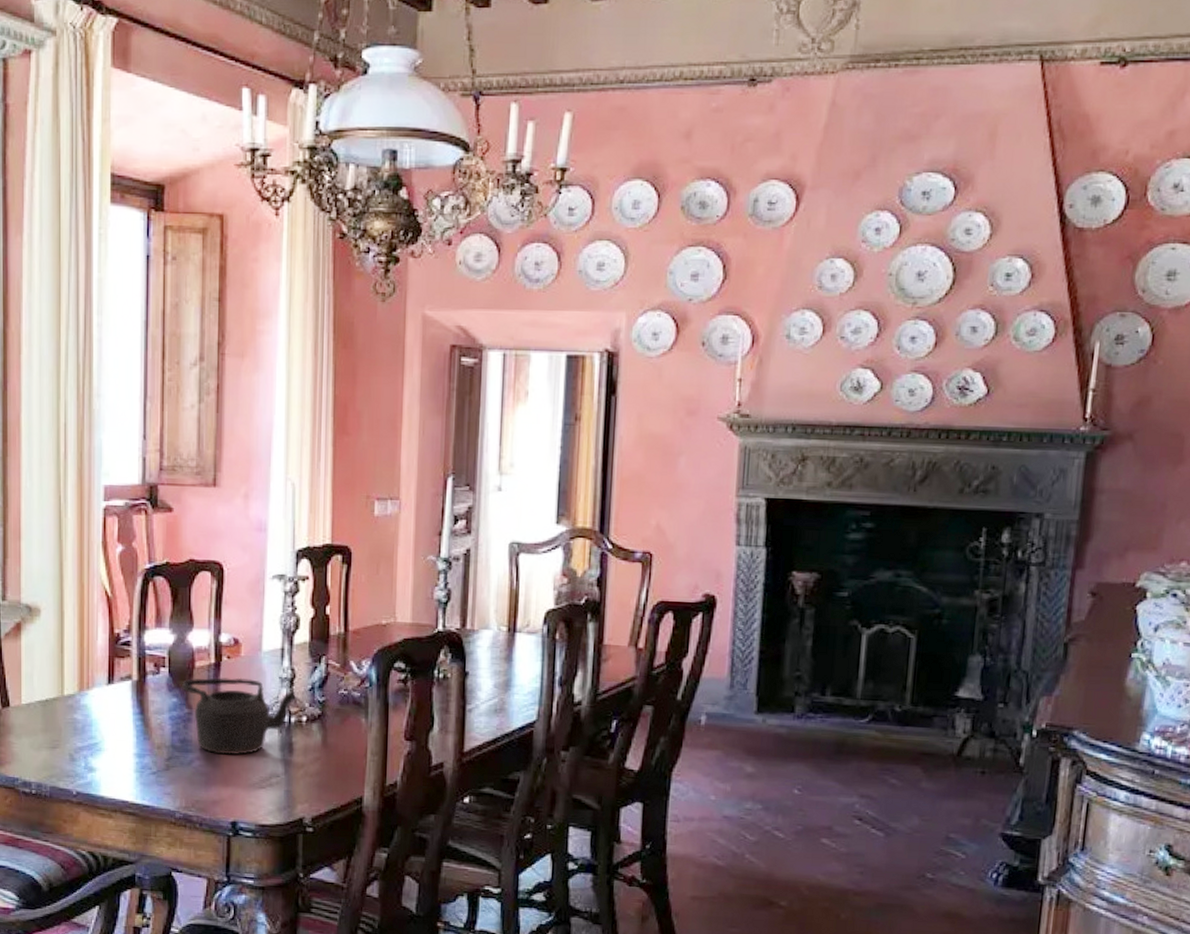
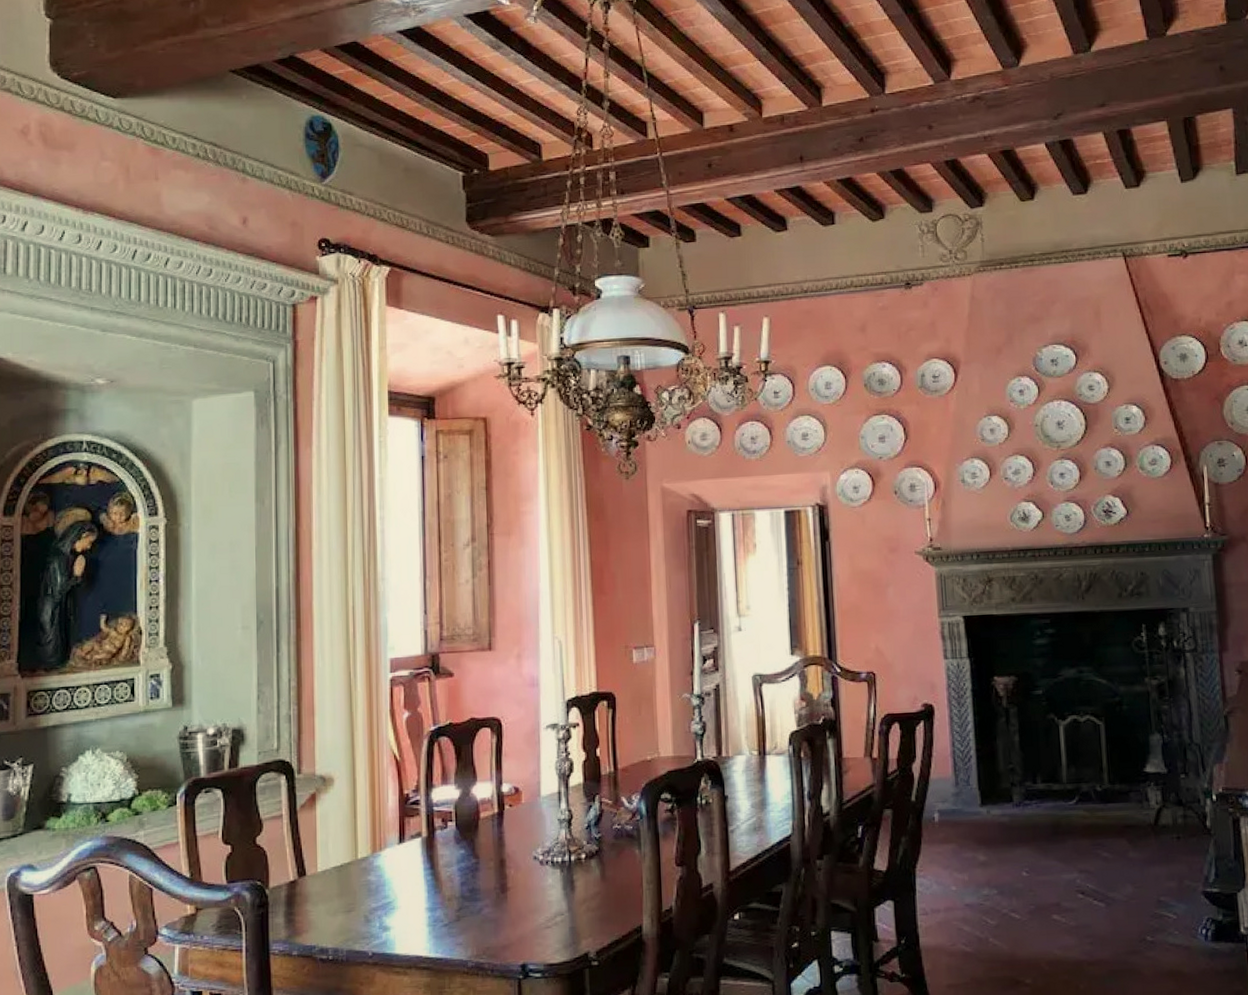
teapot: present [182,677,297,755] -> none [469,823,575,899]

